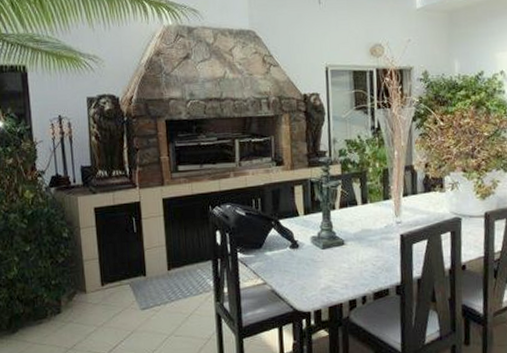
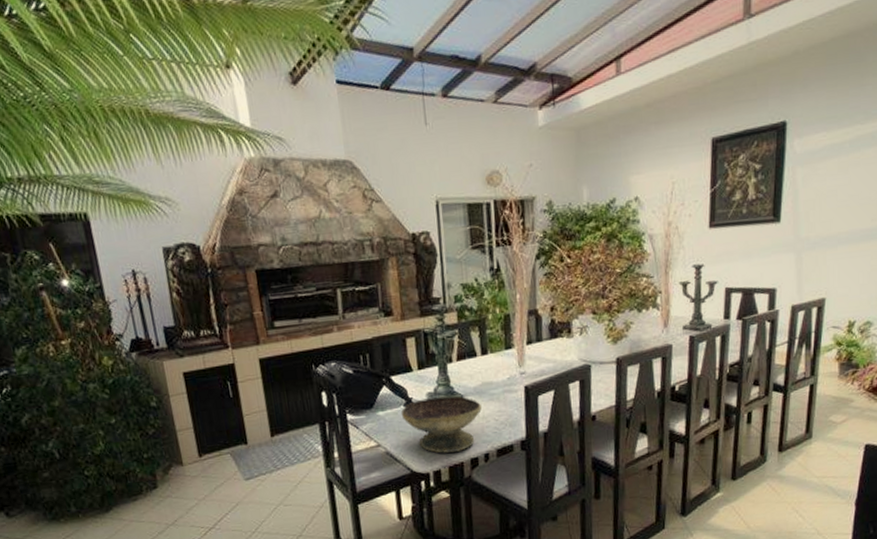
decorative bowl: none [287,240,361,294] -> present [401,396,482,453]

